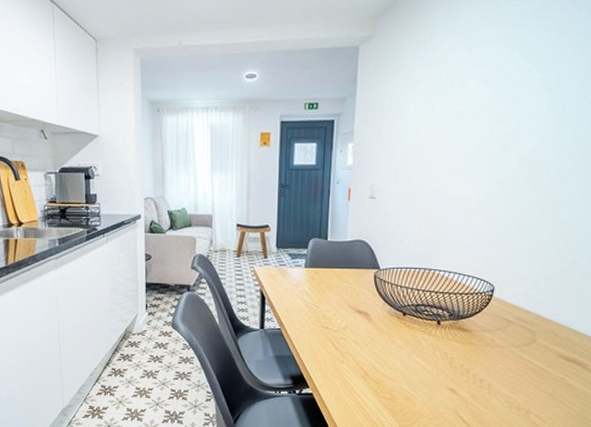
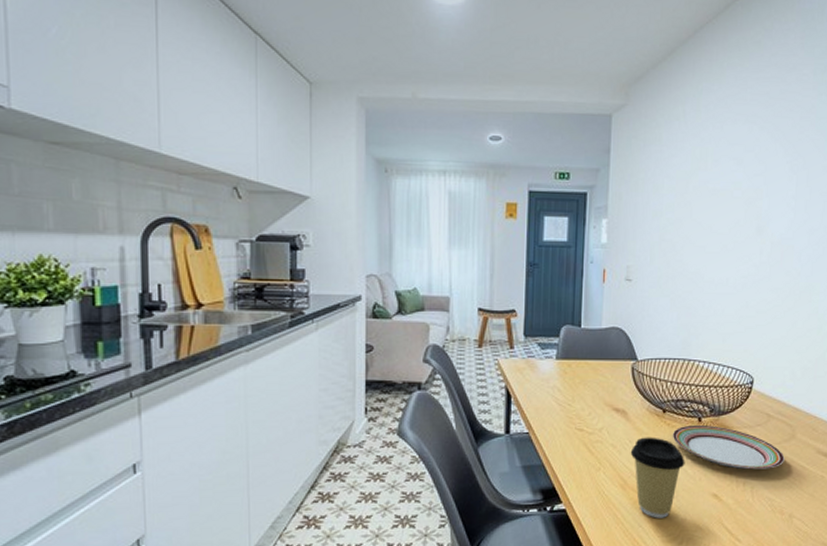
coffee cup: none [371,336,424,406] -> present [630,437,685,519]
plate: none [411,327,524,369] -> present [672,424,785,470]

